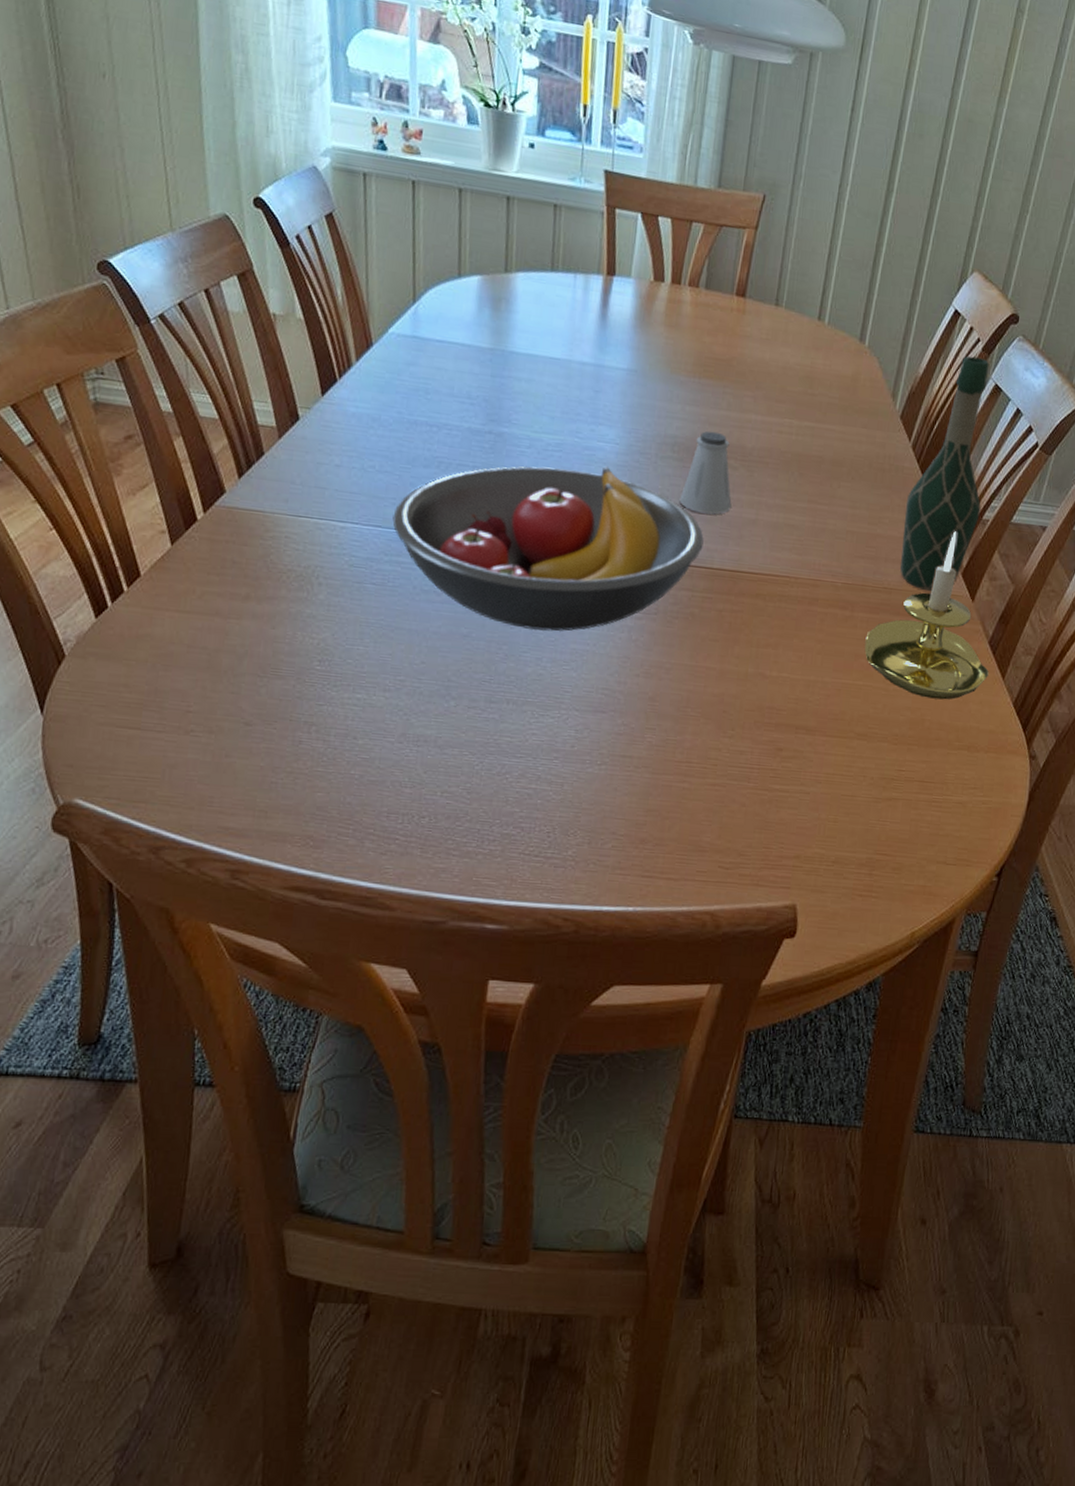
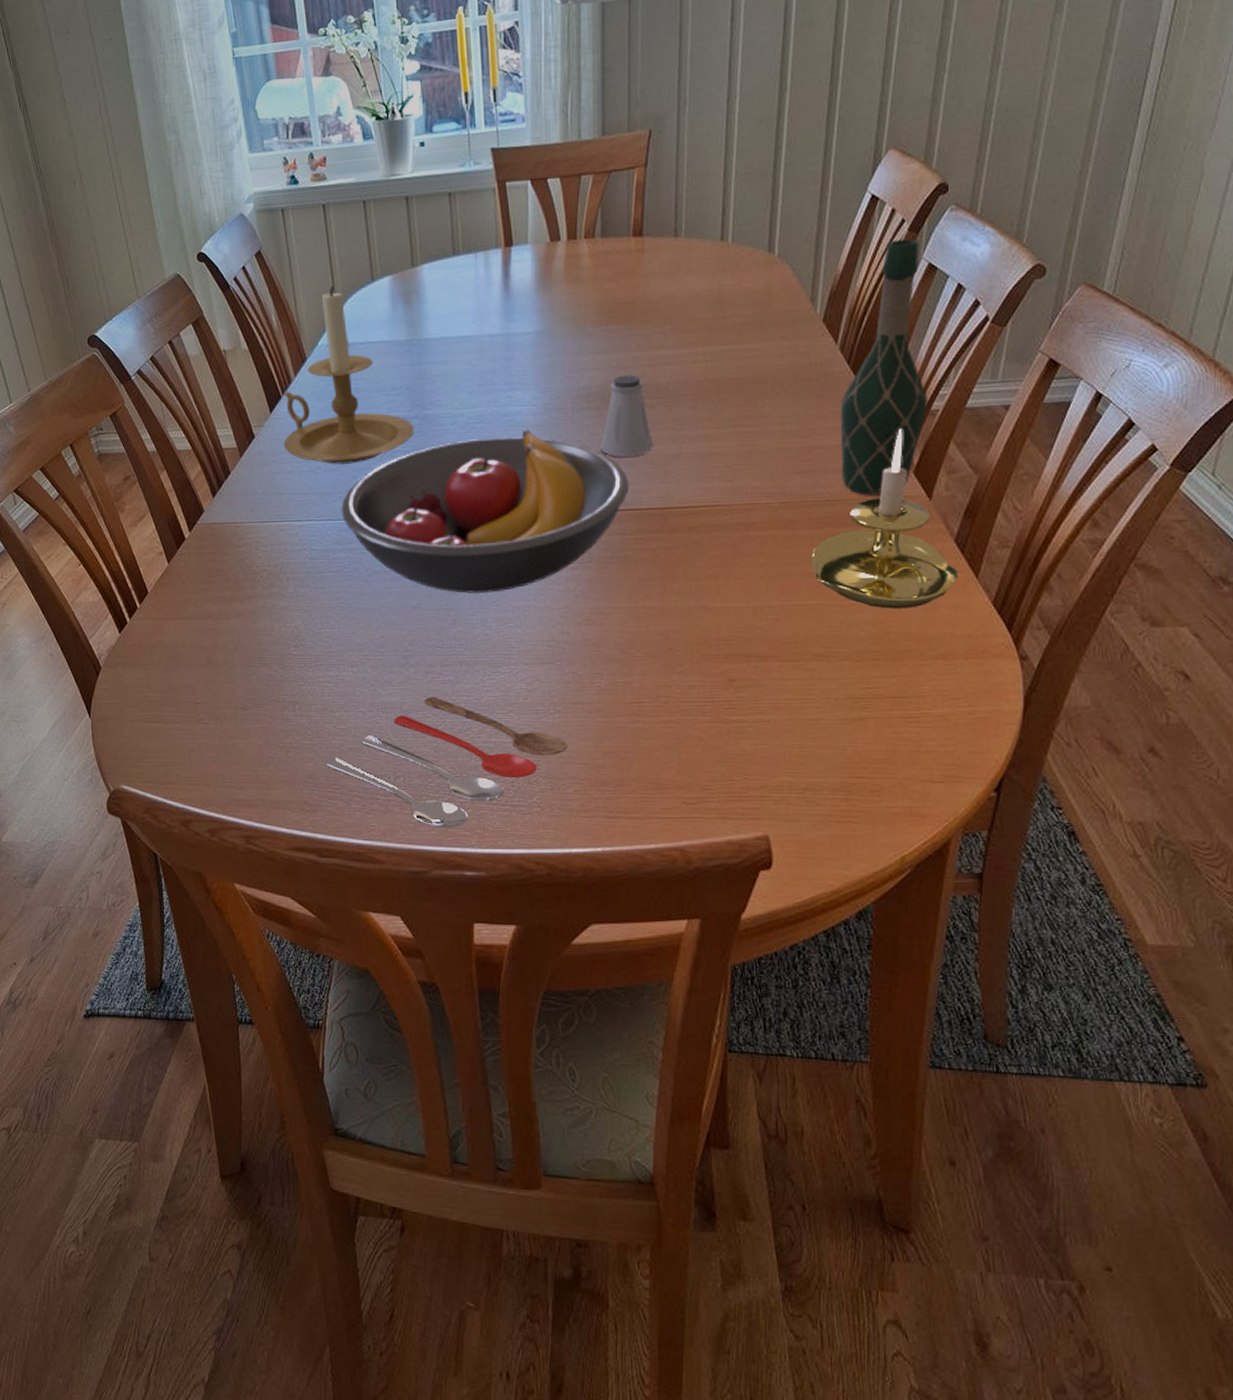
candle holder: none [333,271,487,470] -> present [283,286,414,464]
cooking utensil: none [340,733,611,877] -> present [326,697,567,828]

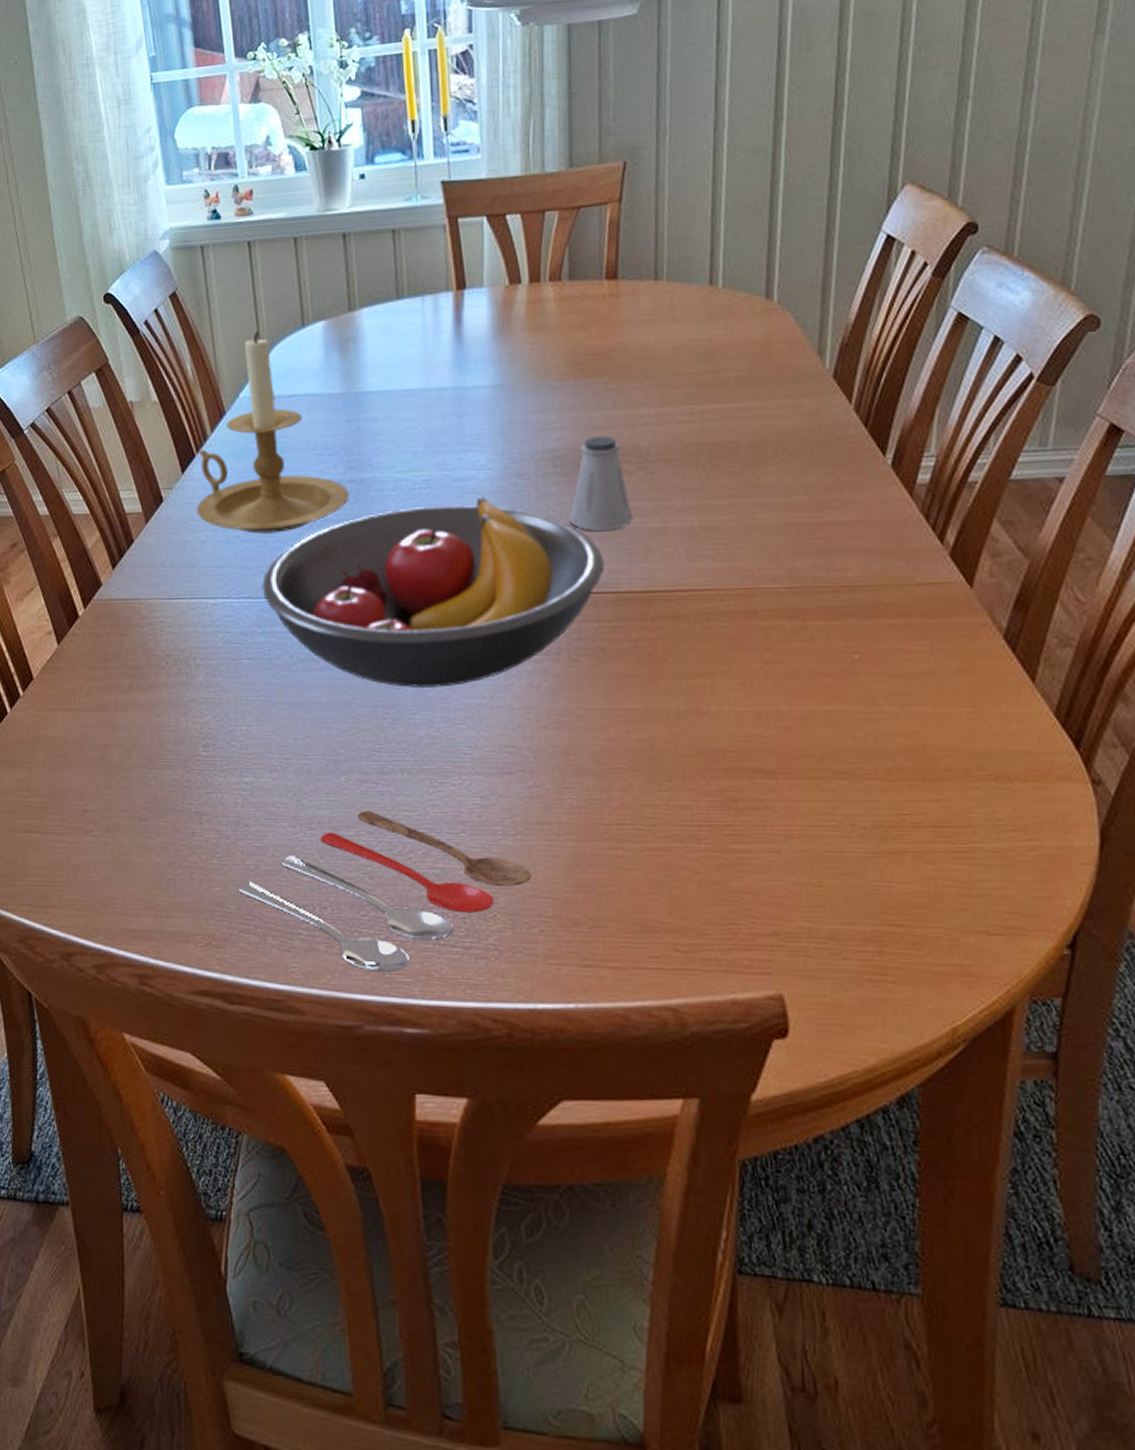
candle holder: present [812,428,958,609] -> none [827,502,1010,718]
wine bottle: present [840,238,928,497] -> none [856,284,964,583]

